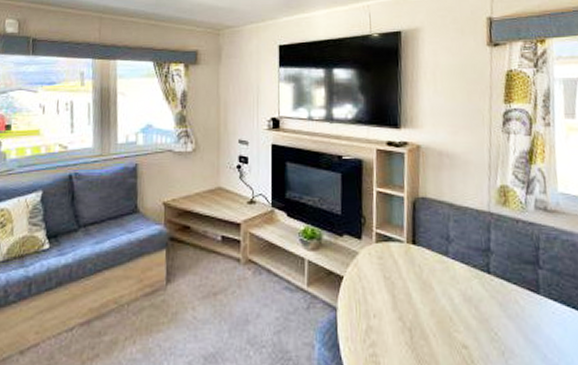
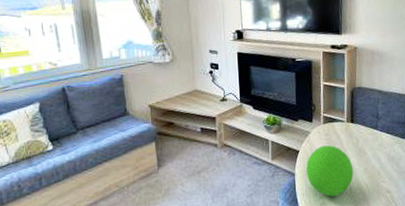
decorative ball: none [352,273,416,346] -> present [306,145,354,197]

